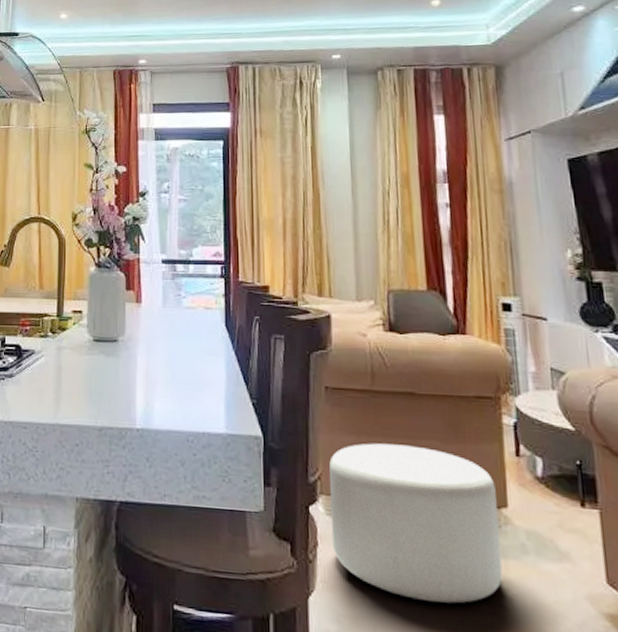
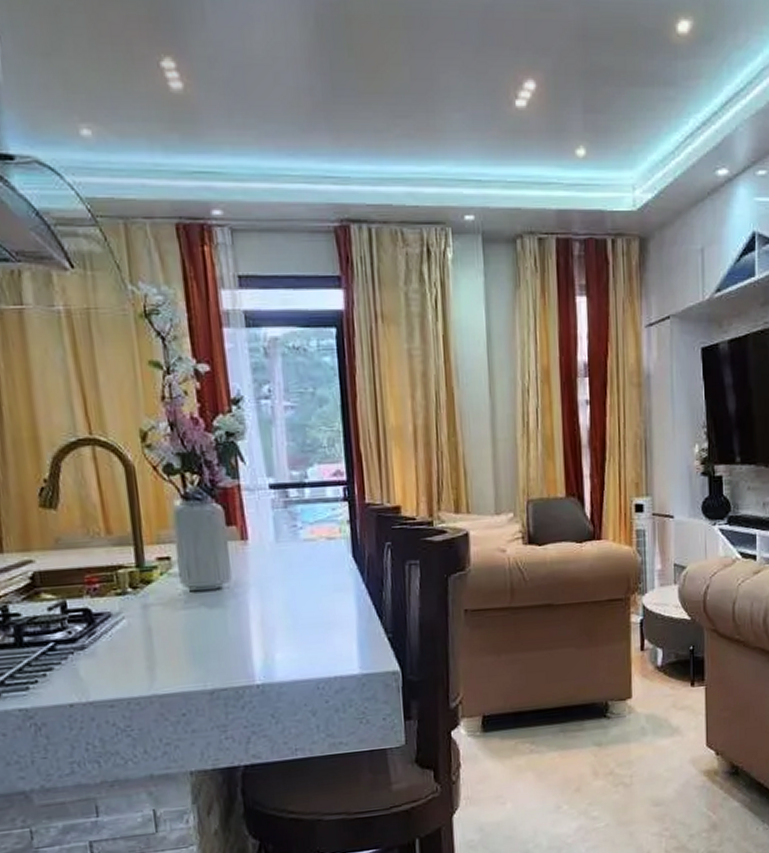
ottoman: present [329,443,503,604] -> none [470,656,625,795]

